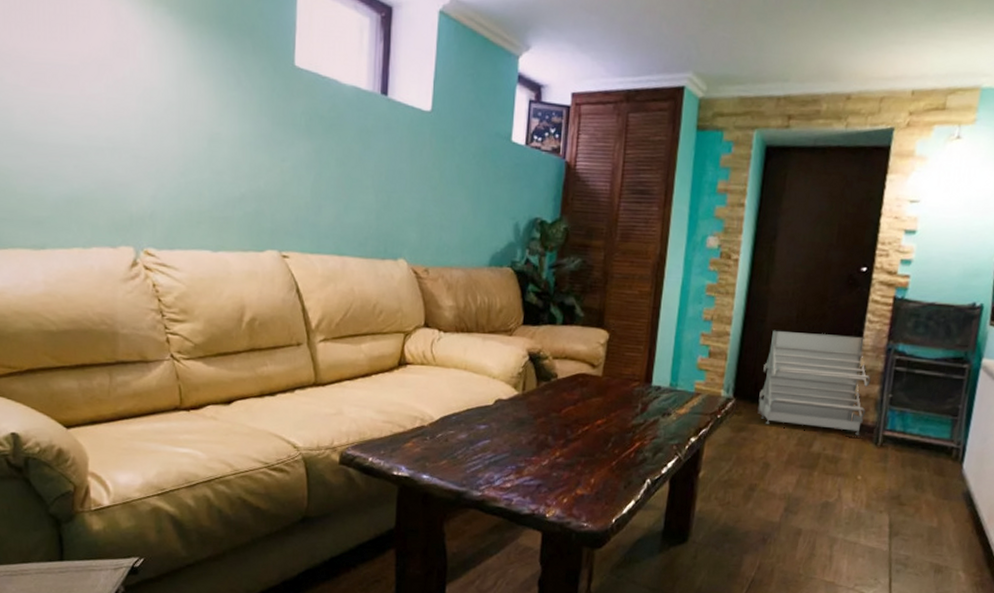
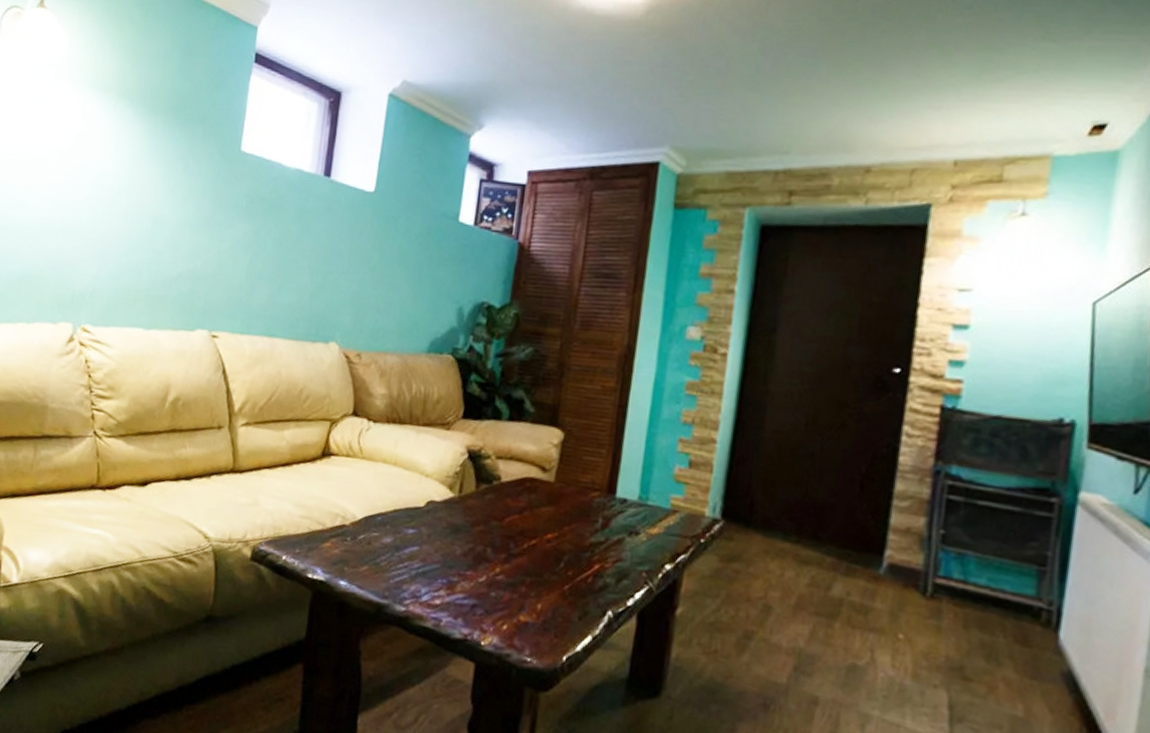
shoe rack: present [757,330,871,435] -> none [754,439,913,580]

